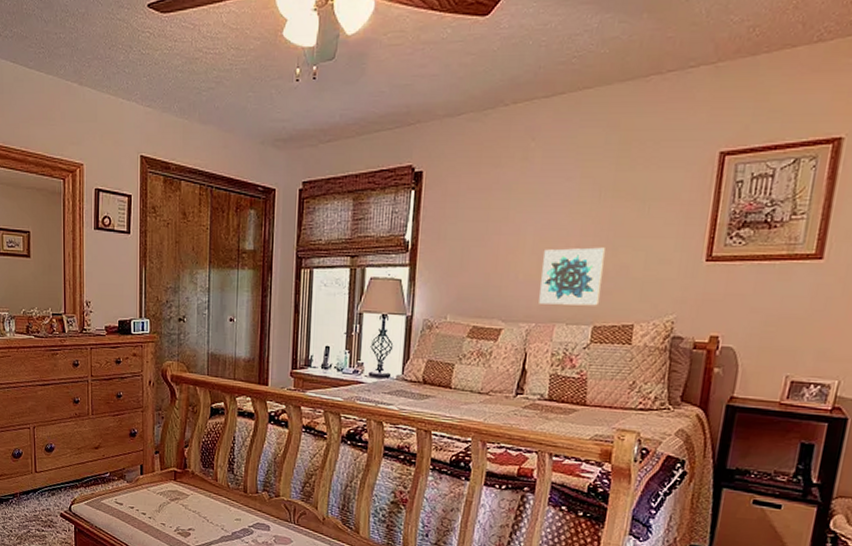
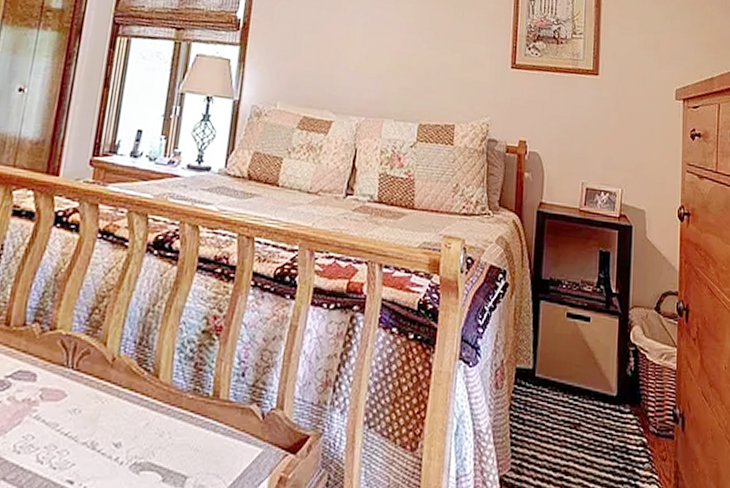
wall art: present [539,247,607,306] -> none [368,42,429,104]

